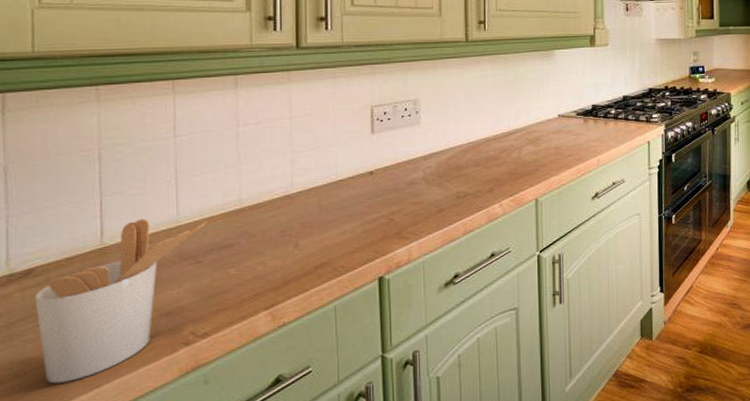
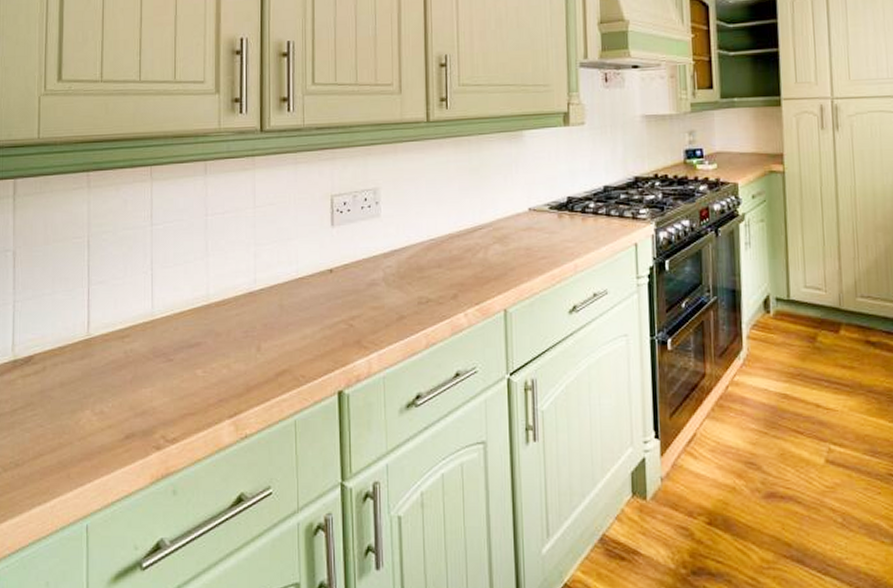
utensil holder: present [35,219,208,384] -> none [33,311,178,477]

